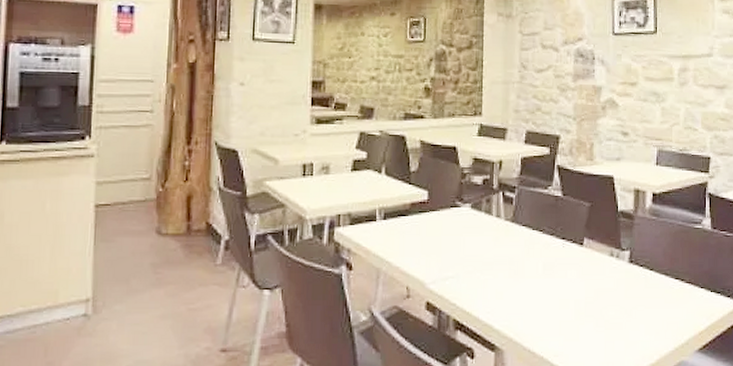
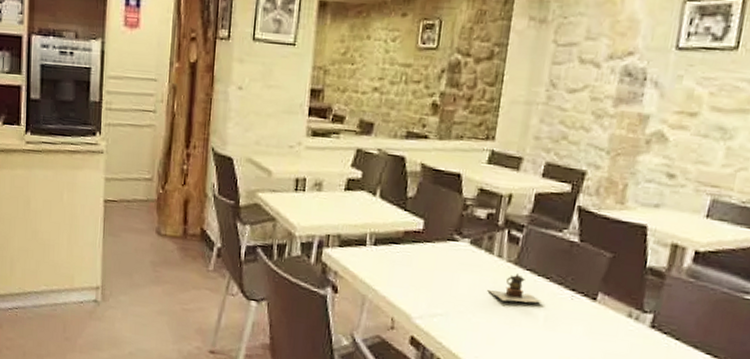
teapot: none [491,230,541,256] -> present [487,274,544,303]

